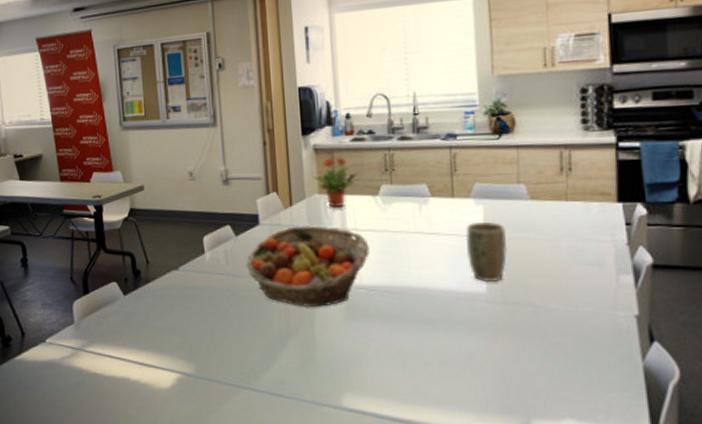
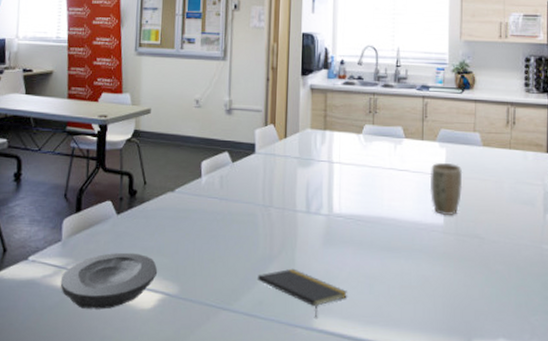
plate: none [78,333,172,389] -> present [60,252,158,309]
fruit basket: present [246,225,370,308] -> none [238,157,350,233]
notepad: none [276,345,378,397] -> present [258,268,347,318]
potted plant: present [314,157,357,208] -> none [308,97,345,142]

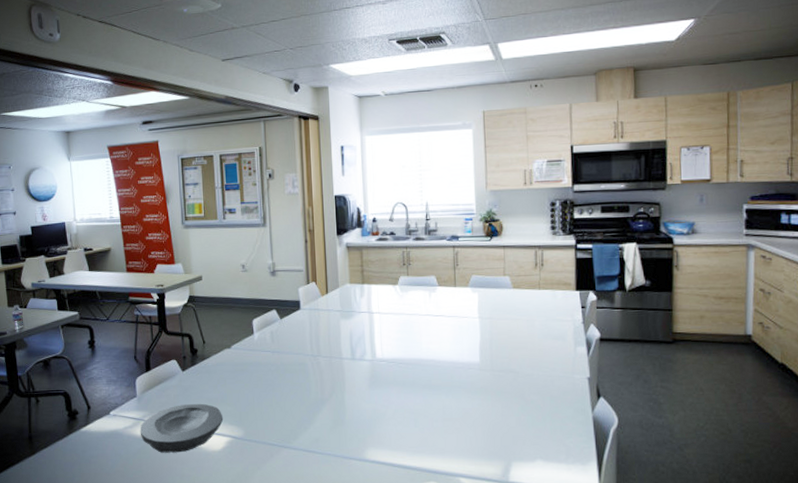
notepad: present [258,268,347,318] -> none [313,409,394,451]
plant pot: present [429,163,463,216] -> none [464,306,495,355]

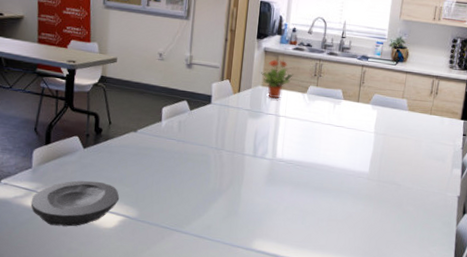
potted plant: none [346,254,381,295] -> present [261,59,293,99]

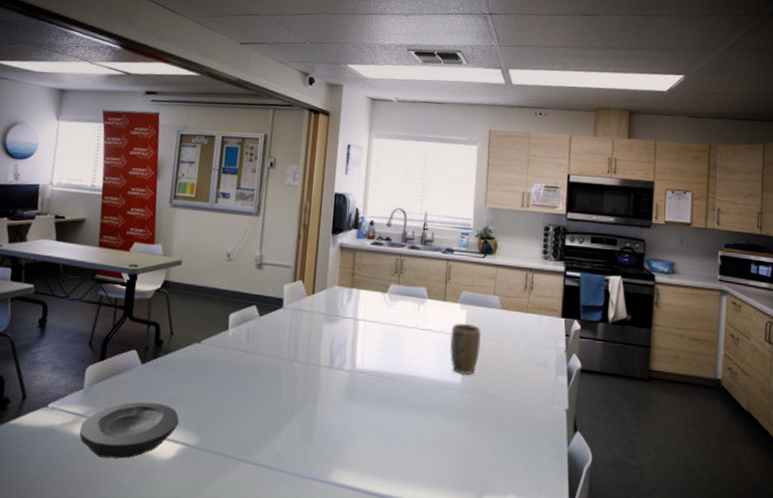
potted plant: present [261,59,293,99] -> none [337,256,372,300]
plant pot: none [360,122,389,166] -> present [449,324,482,375]

